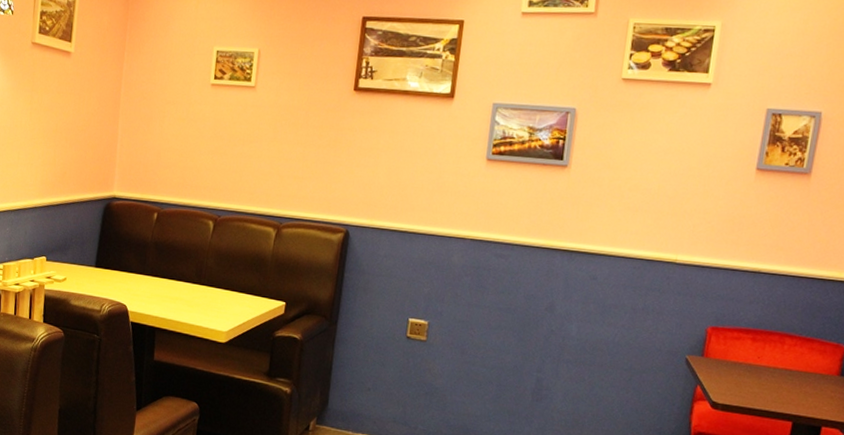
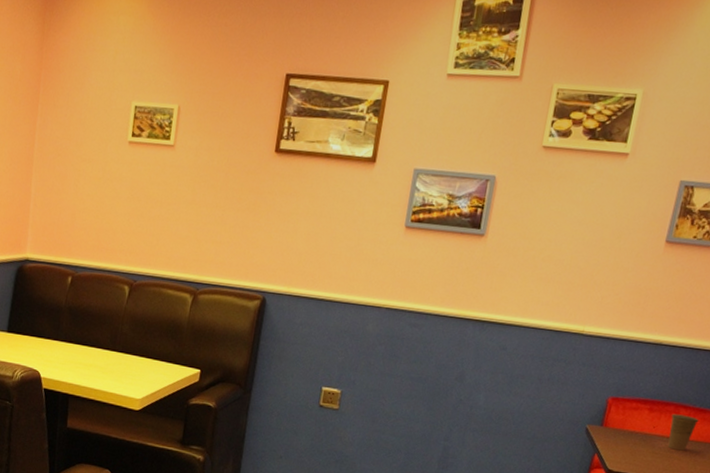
cup: none [774,343,807,382] -> present [667,413,699,451]

